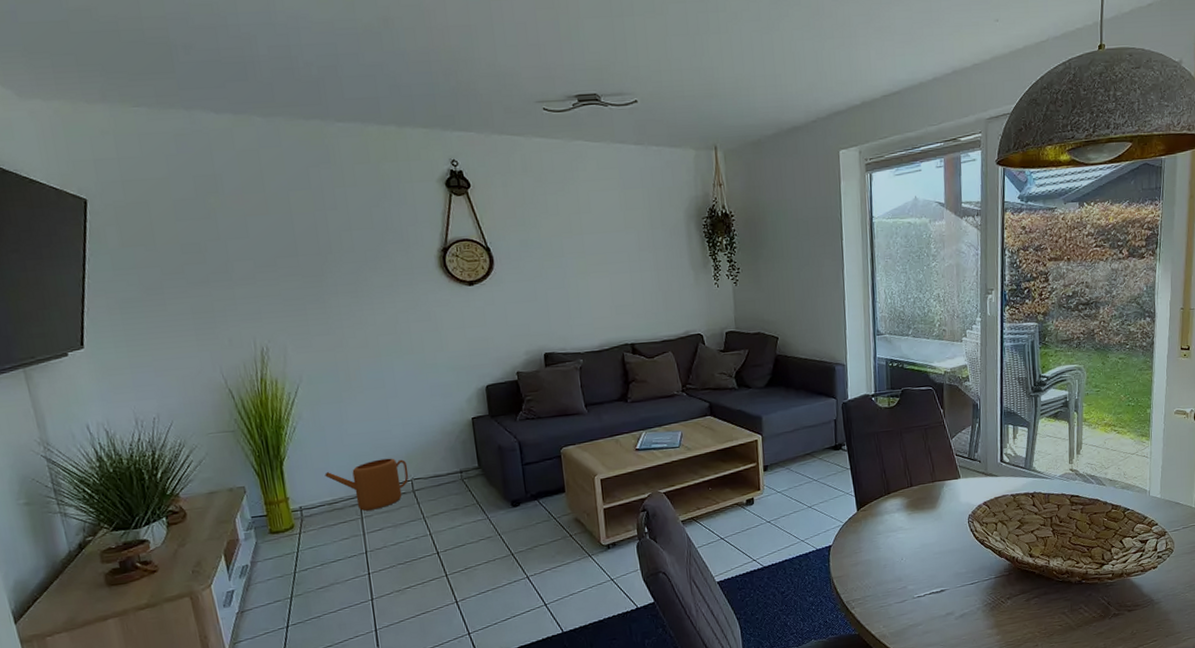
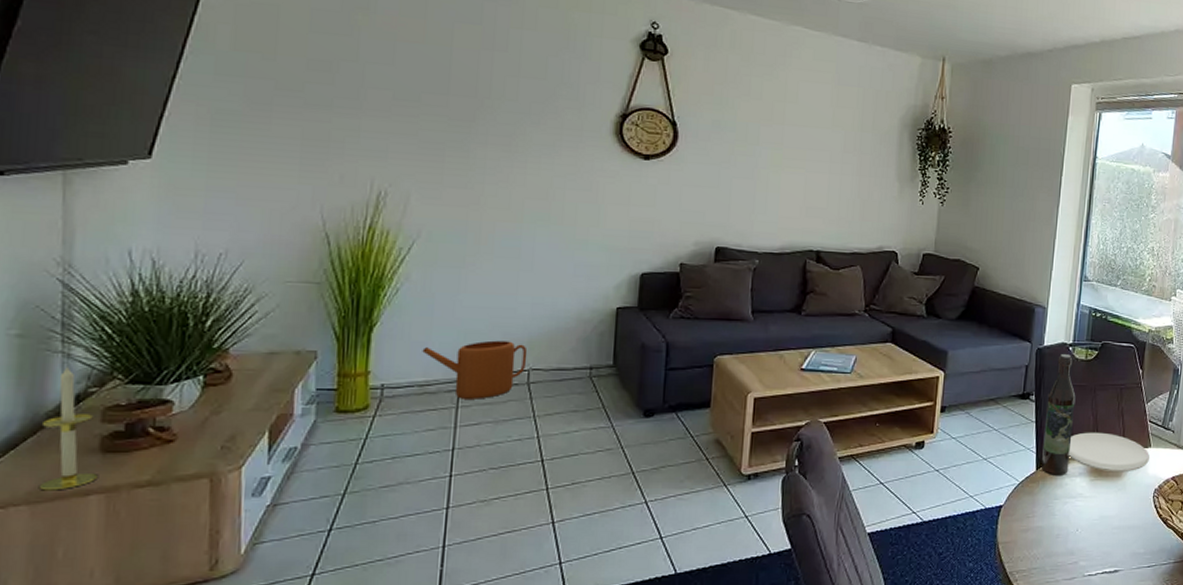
candle: none [60,523,111,620] -> present [38,367,99,491]
wine bottle: none [858,404,887,514] -> present [1042,354,1076,475]
plate: none [884,470,960,505] -> present [1068,432,1150,473]

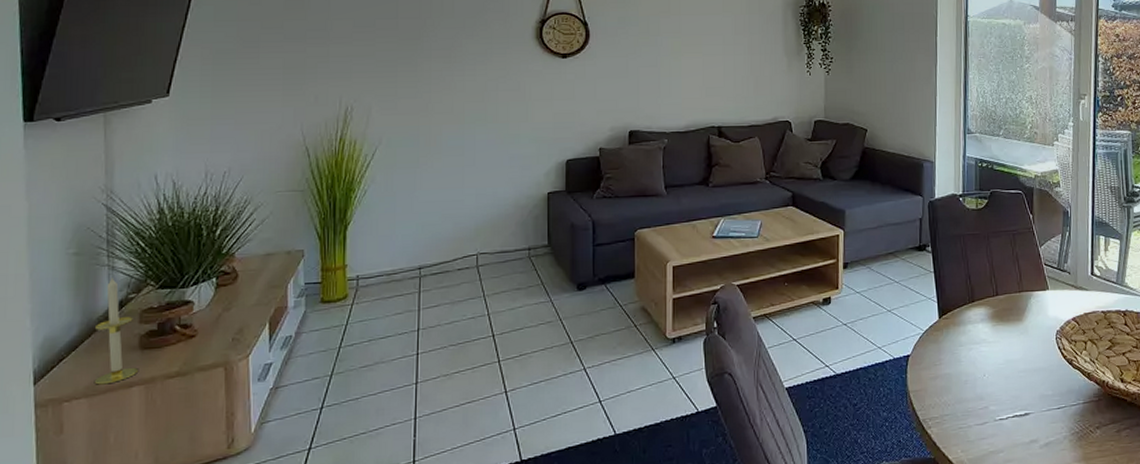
watering can: present [422,340,528,399] -> none [388,229,475,284]
wine bottle: present [1042,354,1076,475] -> none [943,205,971,323]
plate: present [1068,432,1150,473] -> none [968,278,1048,317]

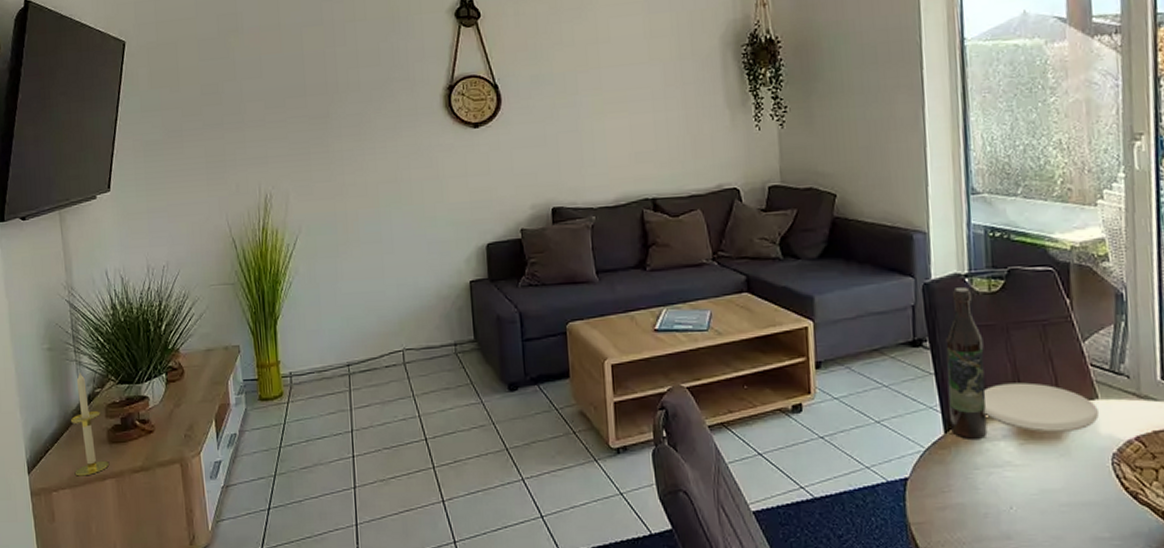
wine bottle: none [943,205,971,323] -> present [945,287,988,439]
plate: none [968,278,1048,317] -> present [983,382,1099,433]

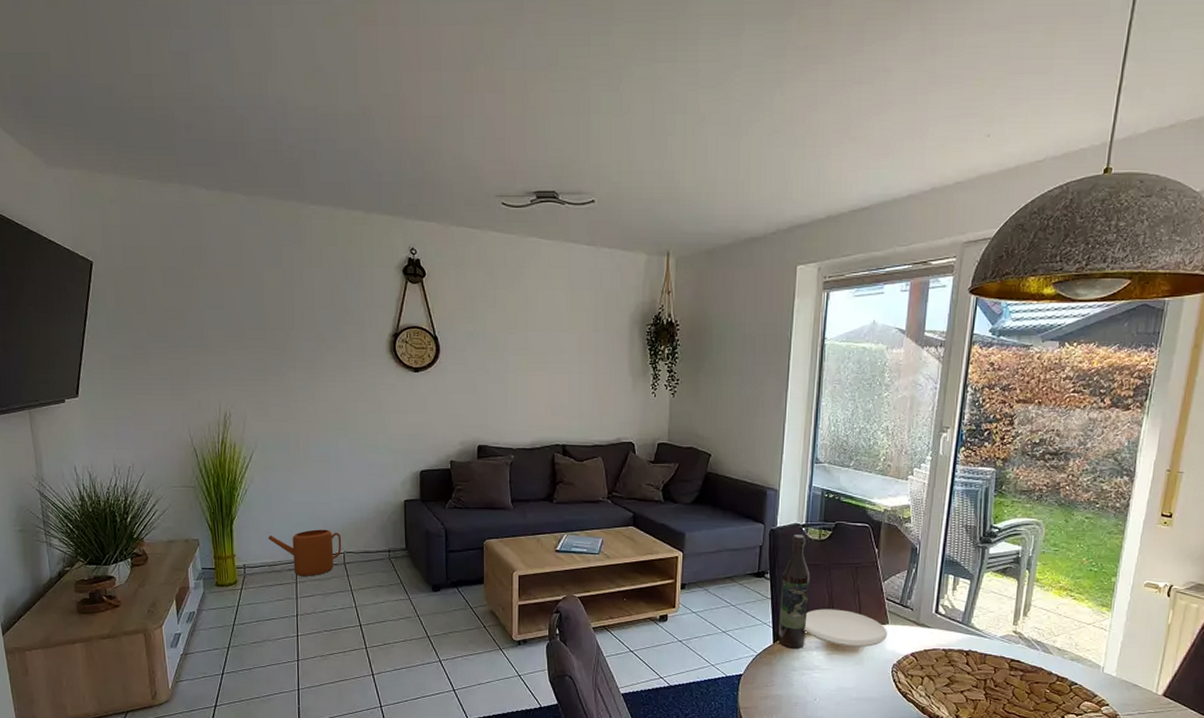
candle: present [70,373,110,477] -> none [42,553,79,640]
watering can: none [316,323,401,382] -> present [268,529,342,576]

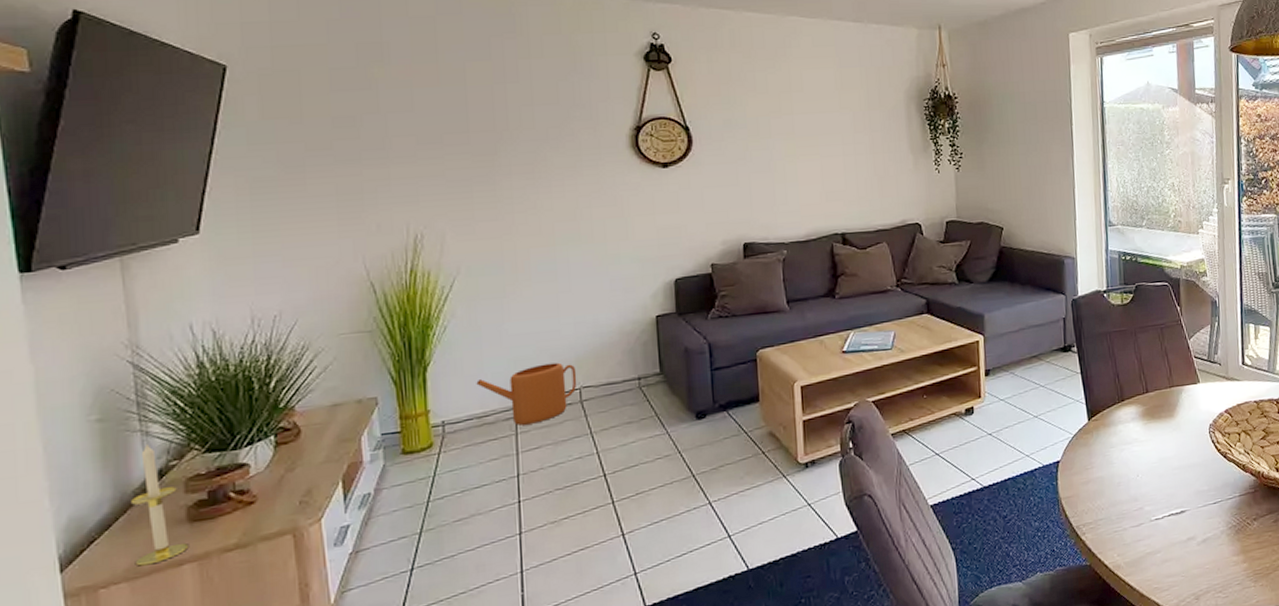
candle: none [42,553,79,640] -> present [130,444,190,567]
wine bottle: present [778,535,810,649] -> none [1089,301,1121,424]
plate: present [804,609,887,647] -> none [1117,374,1200,413]

